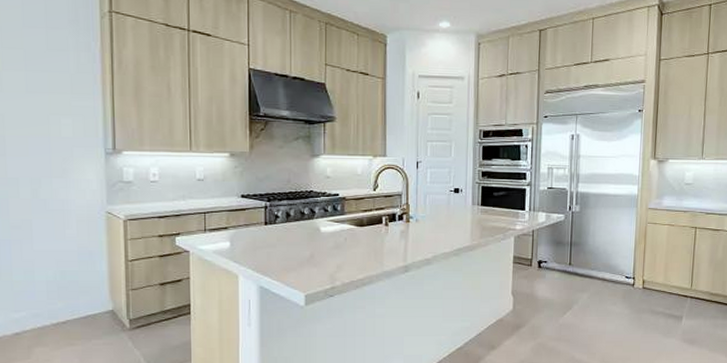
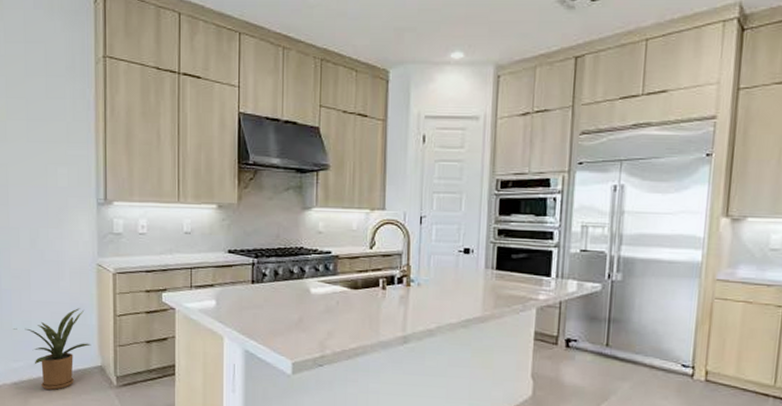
house plant: none [13,255,102,337] -> present [13,308,91,390]

